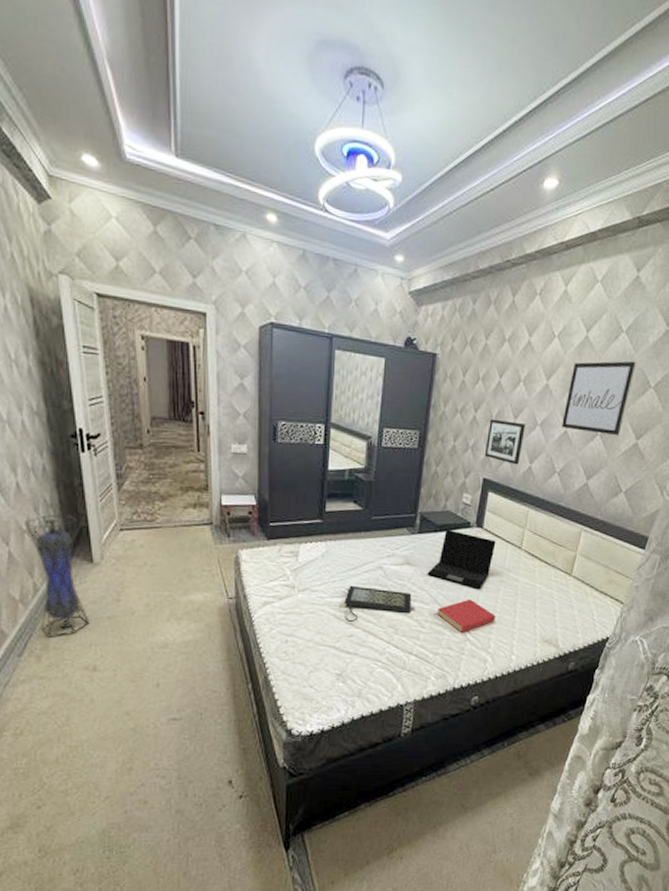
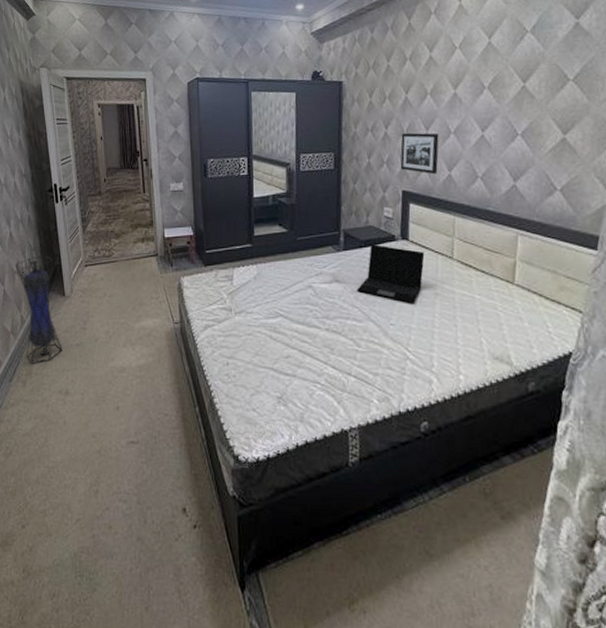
clutch bag: present [338,585,415,623] -> none [273,306,349,344]
book: present [436,599,496,632] -> none [371,314,435,351]
wall art: present [561,361,636,436] -> none [476,58,549,134]

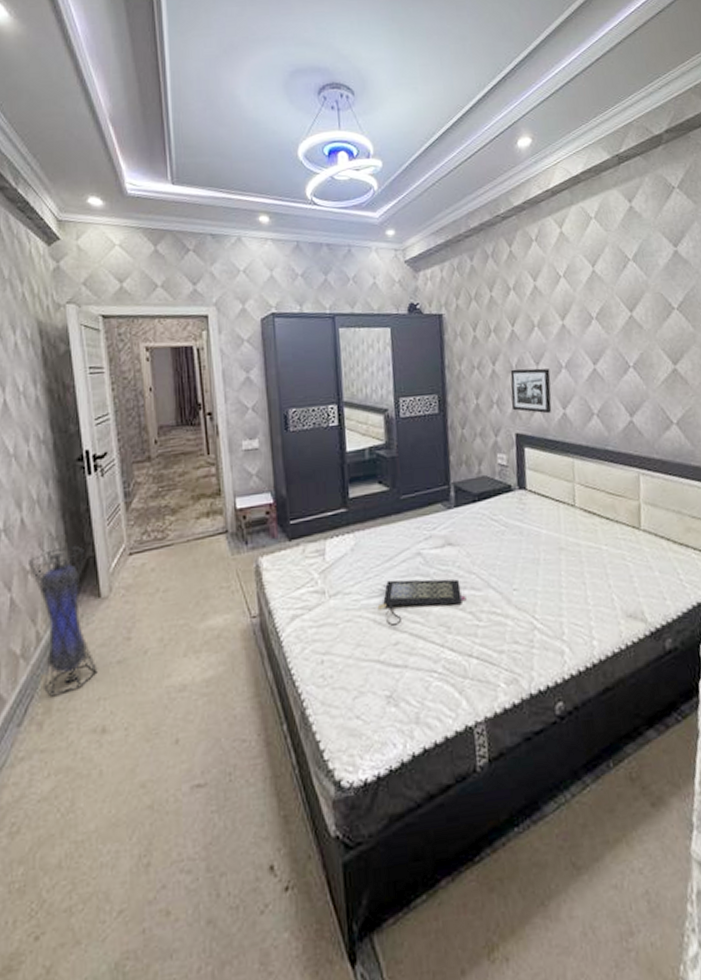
clutch bag: none [273,306,349,344] -> present [377,579,467,627]
laptop: present [357,244,425,304] -> none [472,497,545,564]

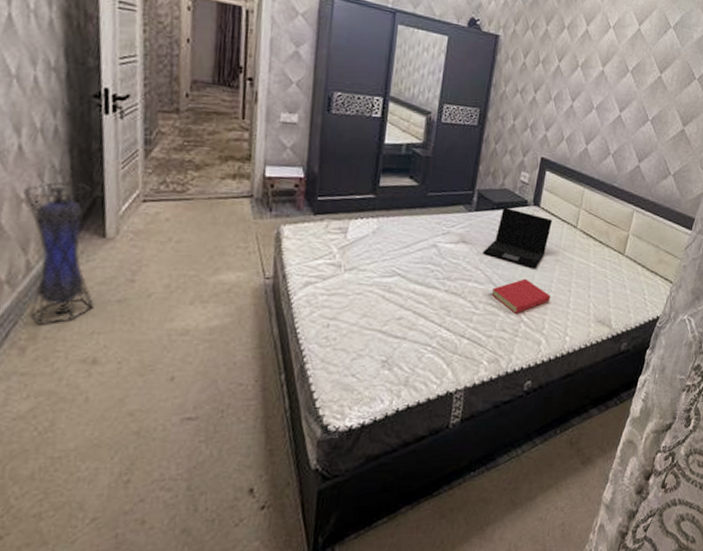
clutch bag: present [377,579,467,627] -> none [388,264,469,305]
laptop: none [472,497,545,564] -> present [482,208,553,269]
book: none [492,576,563,620] -> present [491,278,551,314]
picture frame: present [510,368,552,414] -> none [542,100,583,146]

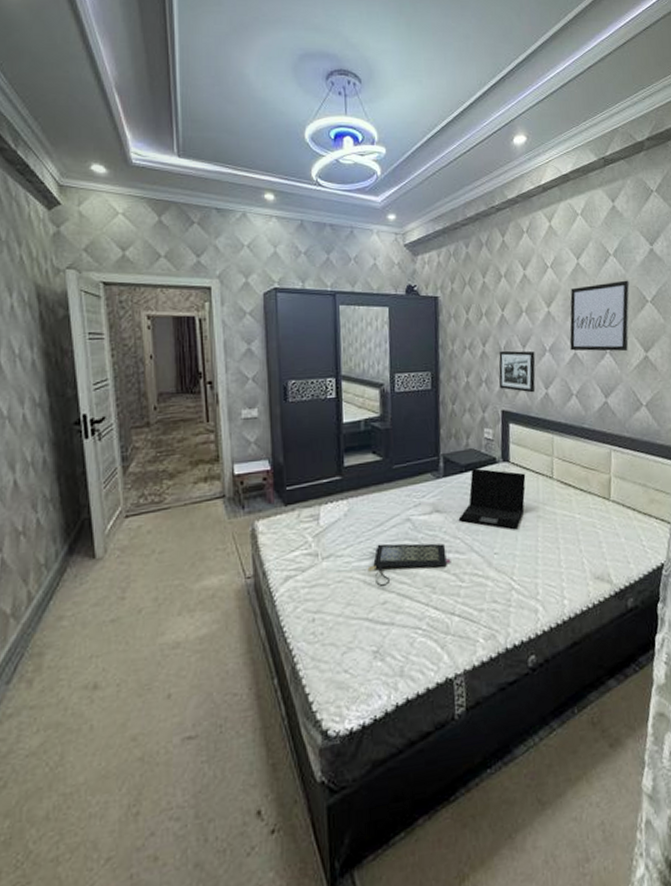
lantern: present [24,182,94,325] -> none [21,507,90,655]
clutch bag: none [388,264,469,305] -> present [367,543,451,588]
book: present [491,278,551,314] -> none [475,541,539,581]
picture frame: none [542,100,583,146] -> present [498,350,536,393]
wall art: none [616,52,683,122] -> present [569,280,630,352]

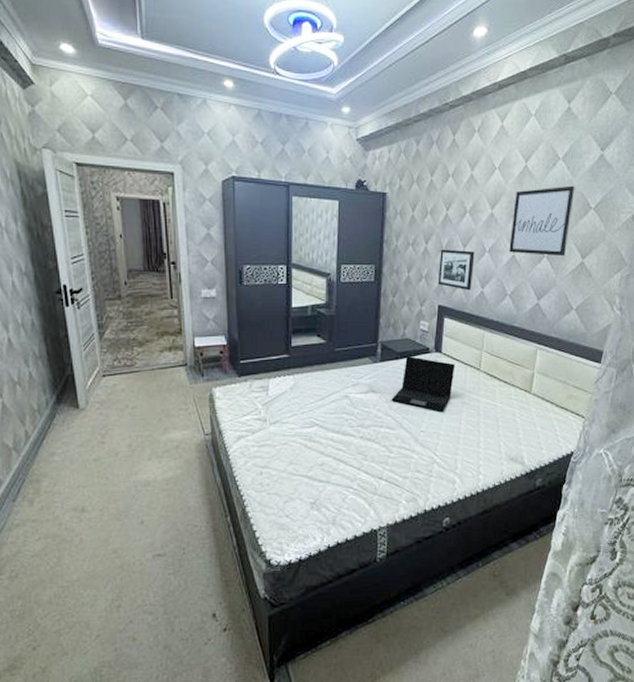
clutch bag: present [367,543,451,588] -> none [309,415,382,452]

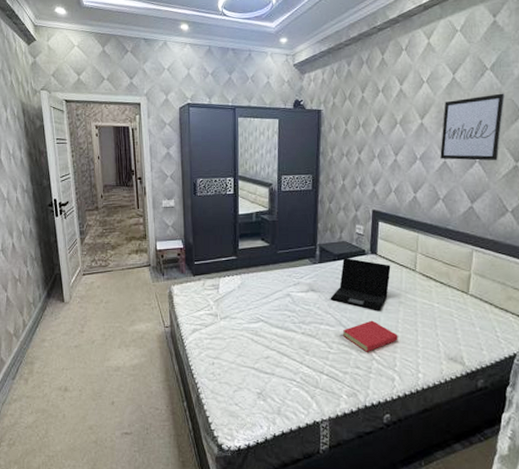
book: none [403,422,460,455] -> present [342,320,398,352]
picture frame: present [437,249,475,291] -> none [371,158,407,196]

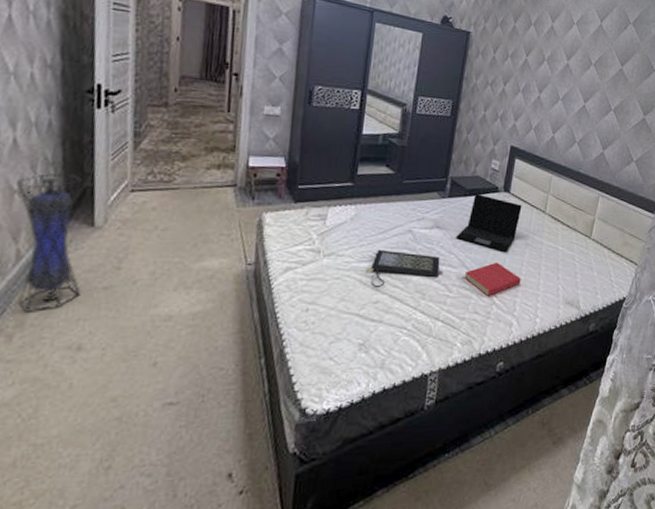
lantern: none [18,265,62,363] -> present [16,173,82,312]
clutch bag: none [255,312,322,346] -> present [365,249,443,289]
wall art: present [440,93,505,161] -> none [580,46,642,112]

